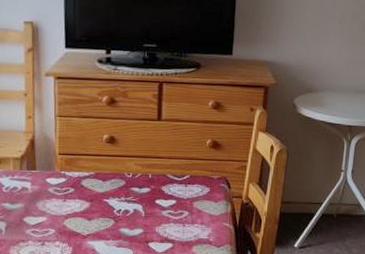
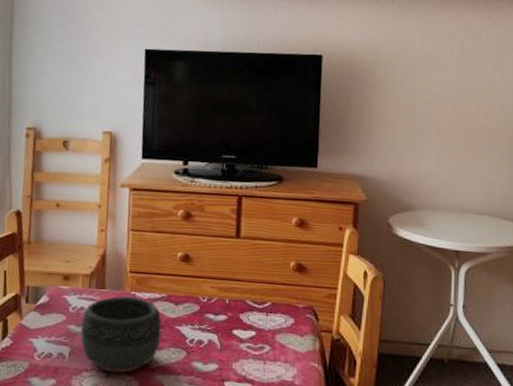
bowl: none [14,176,91,242] -> present [80,296,162,373]

